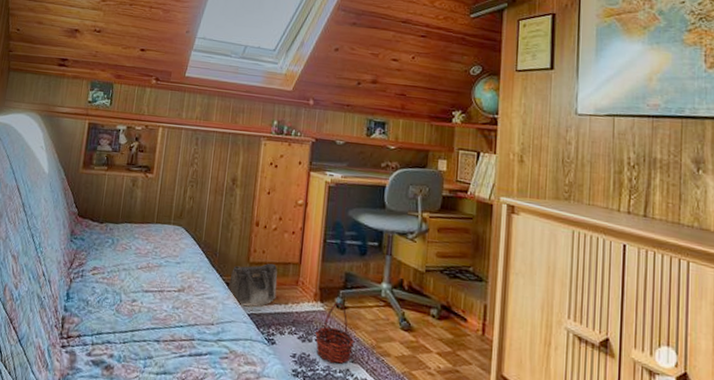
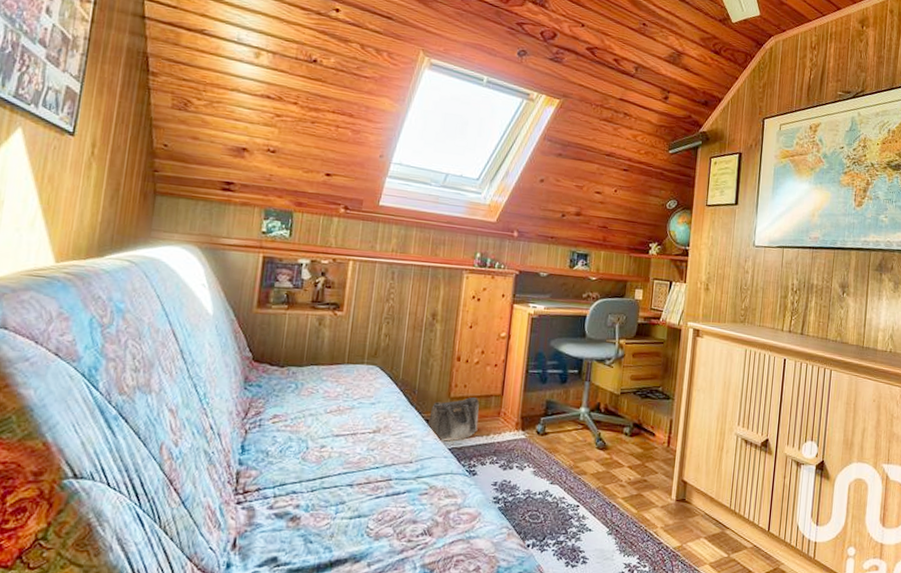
basket: present [315,302,355,364] -> none [516,429,554,487]

